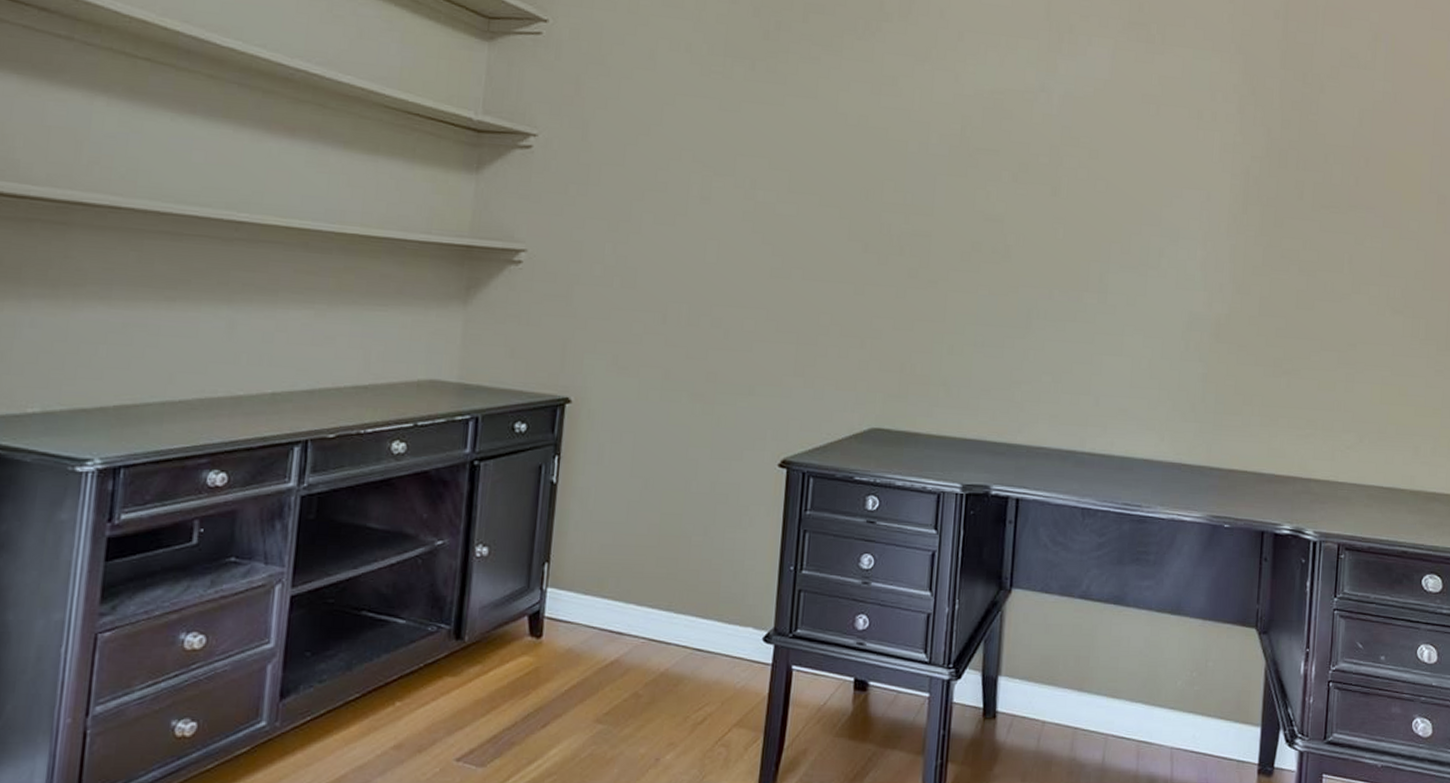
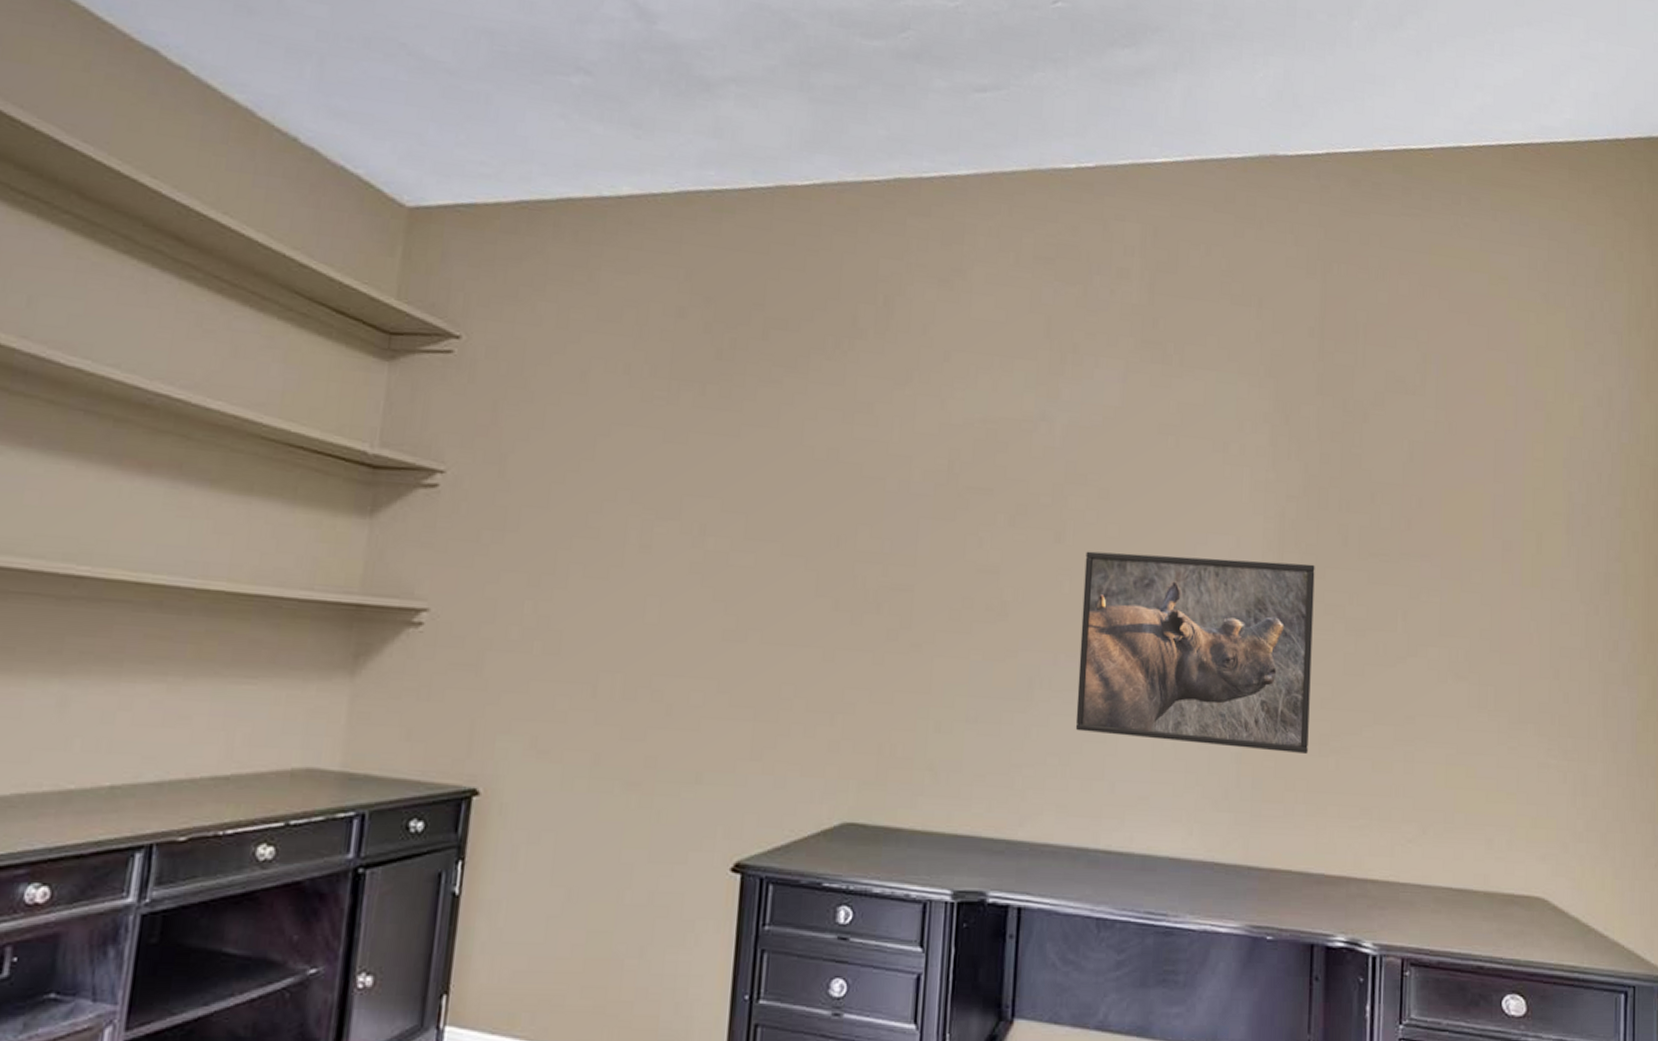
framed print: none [1066,203,1274,374] -> present [1075,551,1315,753]

